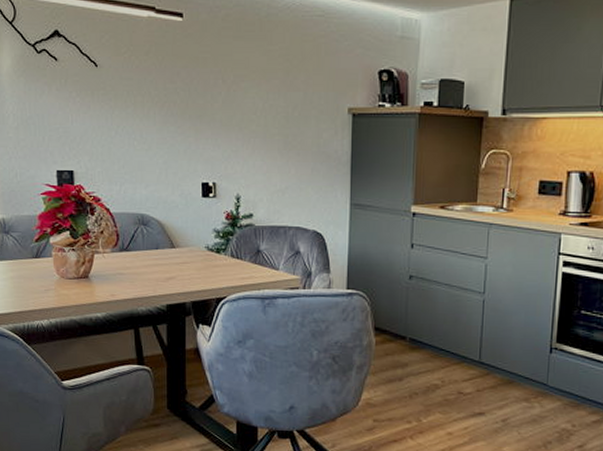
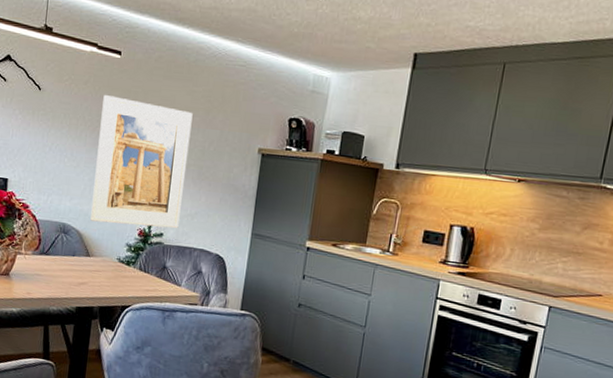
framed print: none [169,65,271,209] -> present [90,95,193,229]

